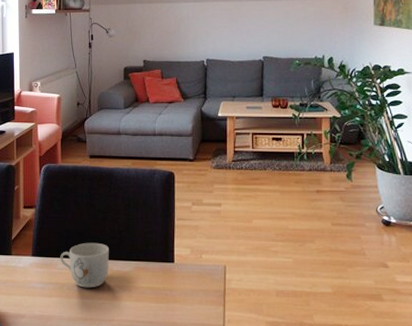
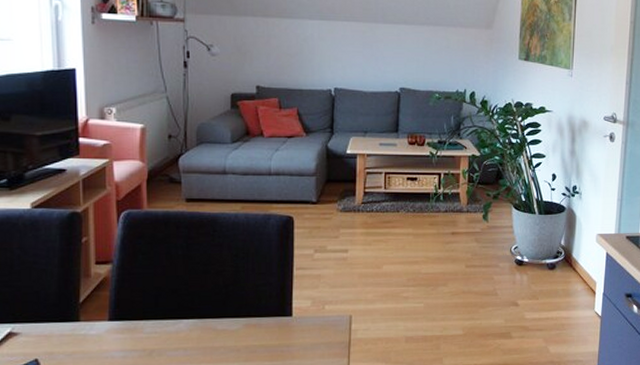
mug: present [60,242,109,288] -> none [147,300,212,352]

